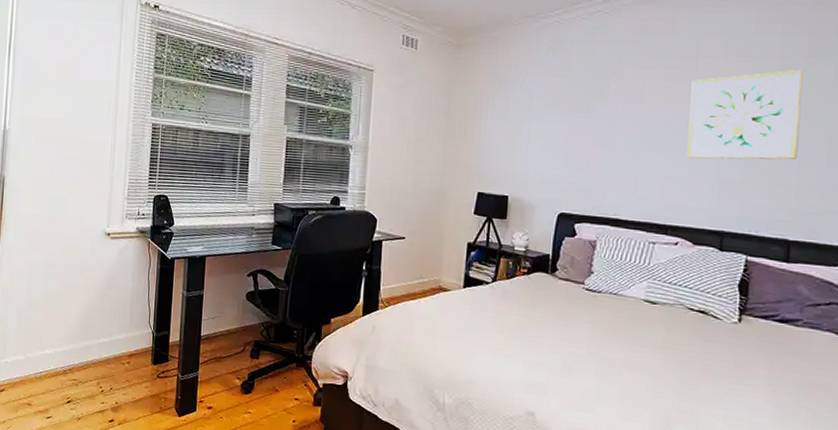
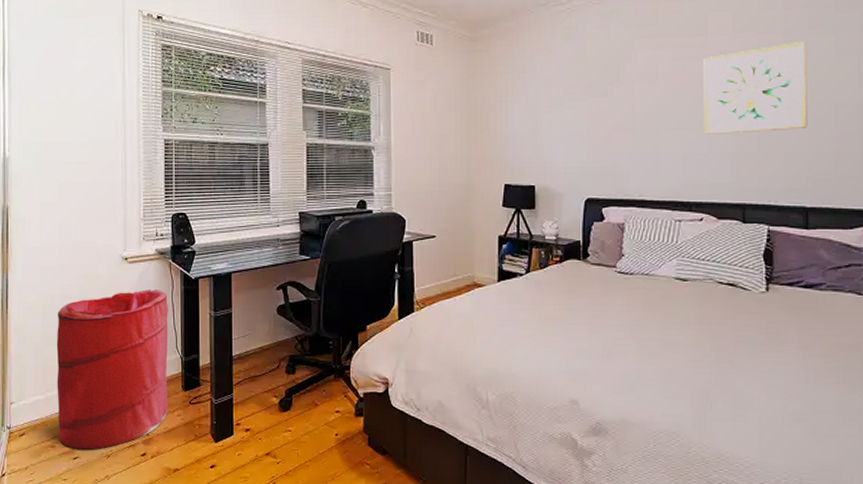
laundry hamper: none [35,265,145,412] -> present [56,290,169,451]

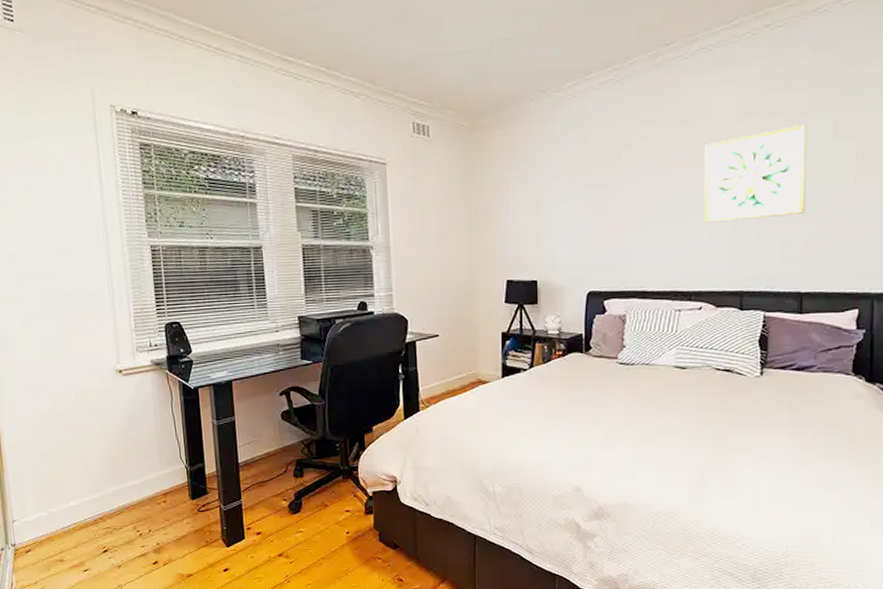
laundry hamper: present [56,290,169,451] -> none [52,401,176,563]

